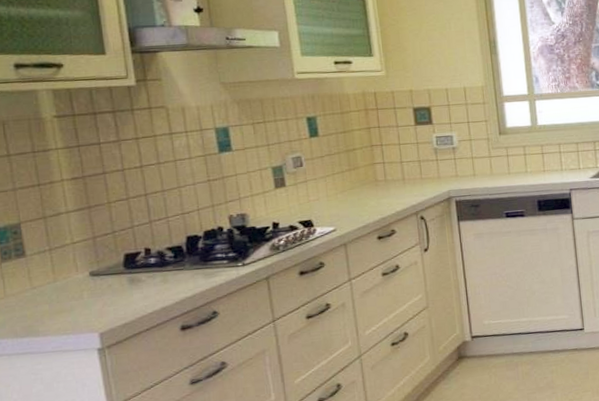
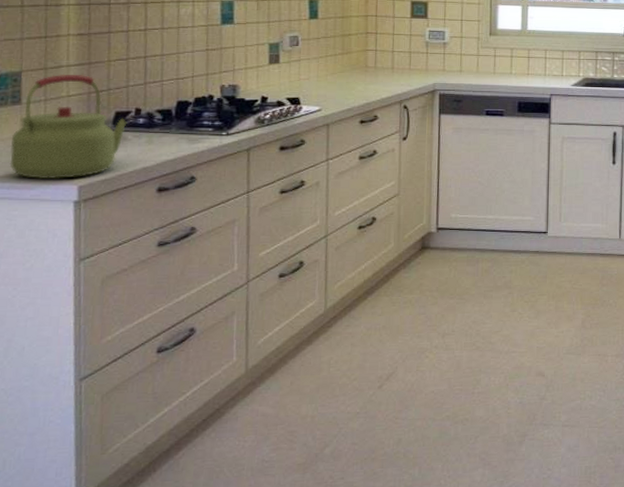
kettle: none [21,220,139,331] -> present [9,75,128,180]

